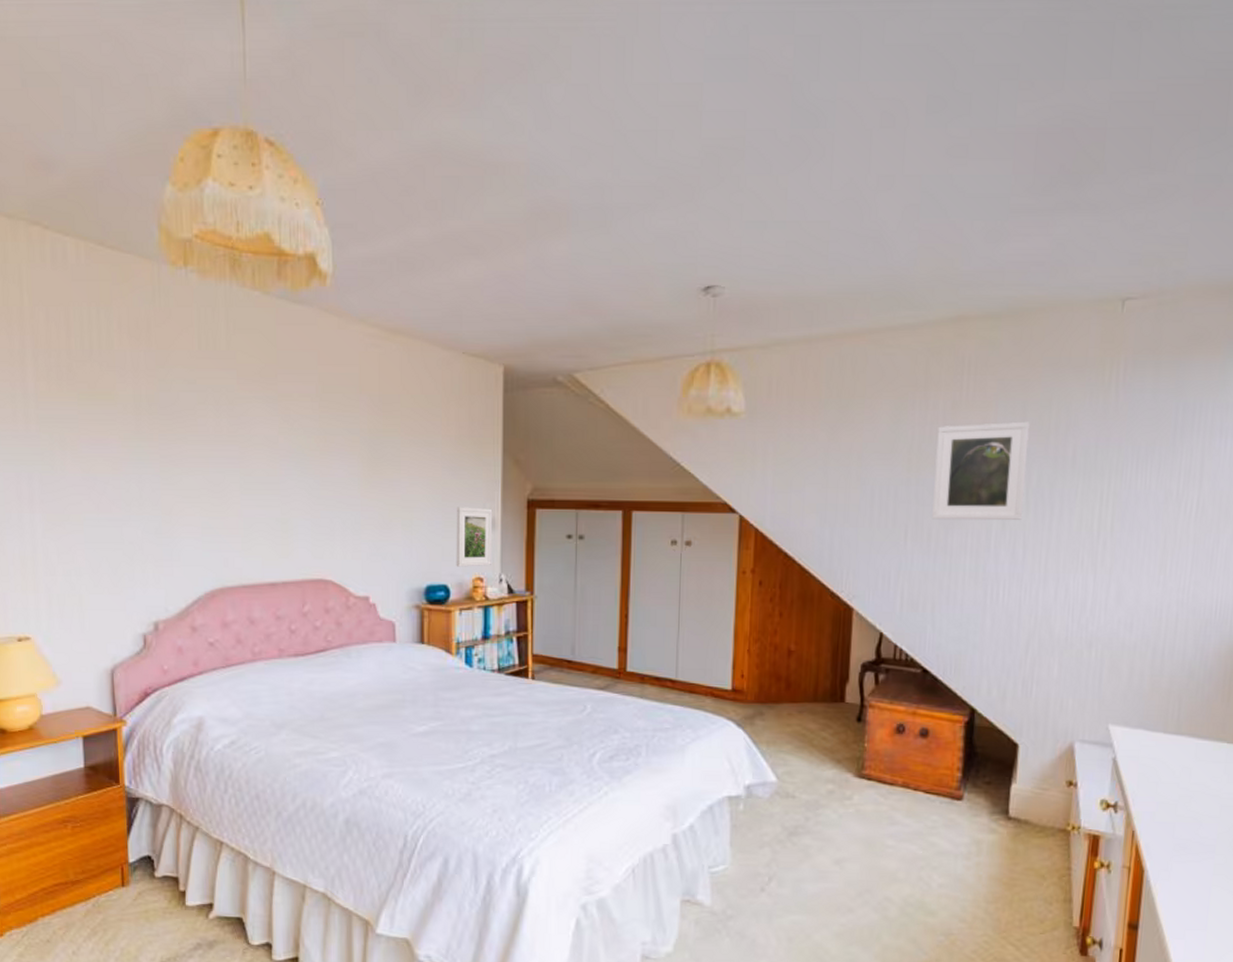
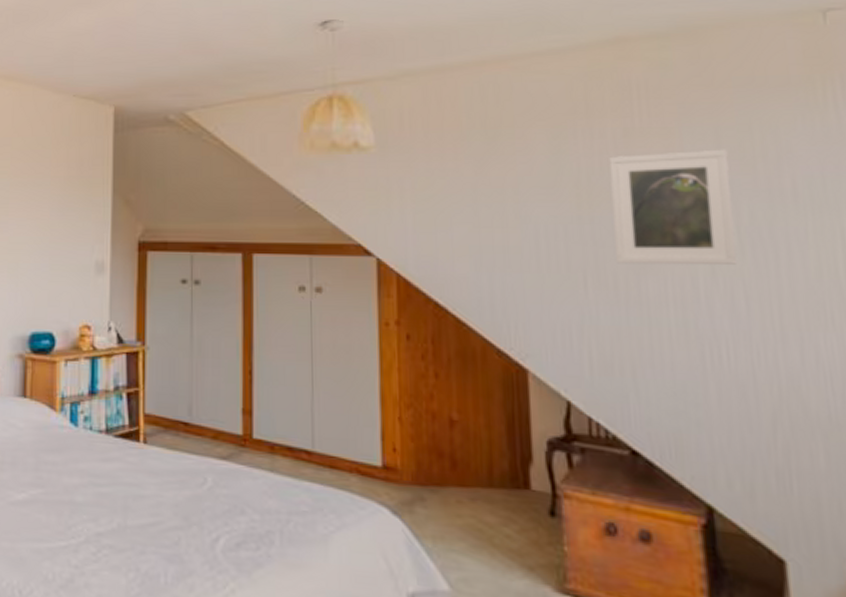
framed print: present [456,507,493,567] -> none [62,249,102,314]

